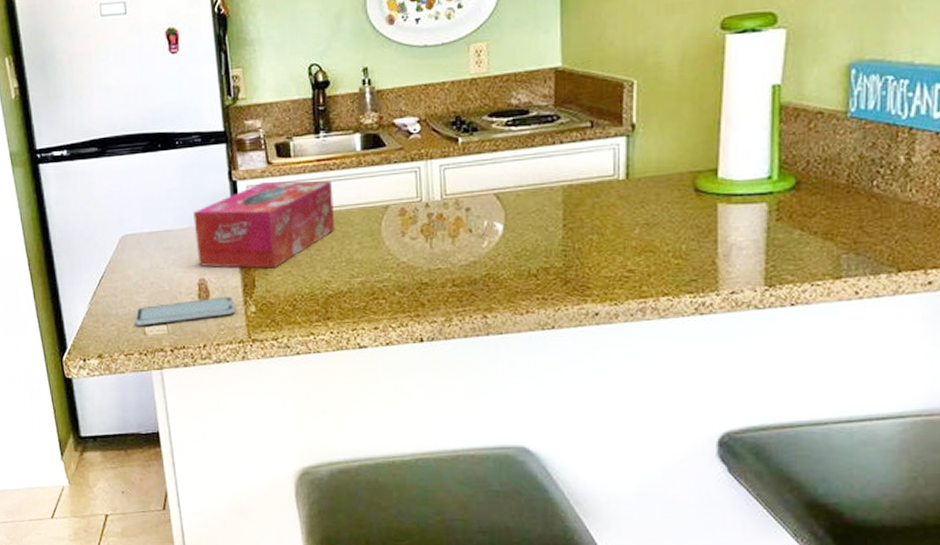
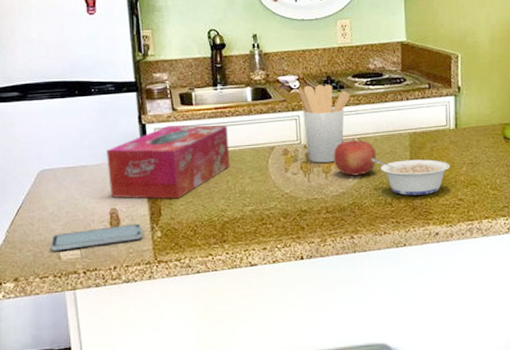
utensil holder: none [419,127,486,225] -> present [299,84,351,163]
fruit: none [462,193,519,241] -> present [333,138,377,176]
legume: none [511,218,617,265] -> present [371,157,450,196]

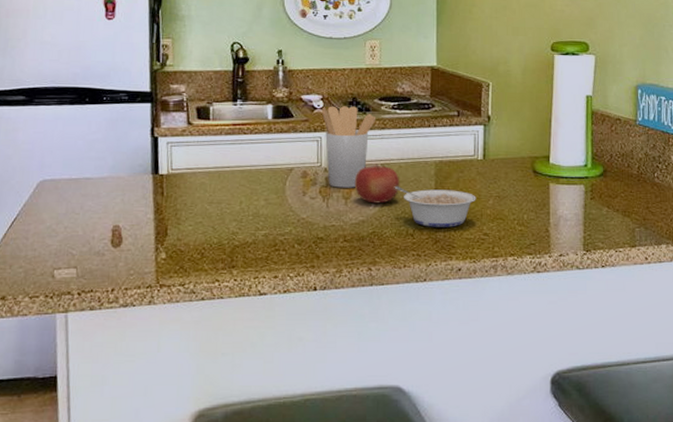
smartphone: present [50,223,142,251] -> none [44,243,146,269]
tissue box: present [107,125,231,199] -> none [113,139,246,219]

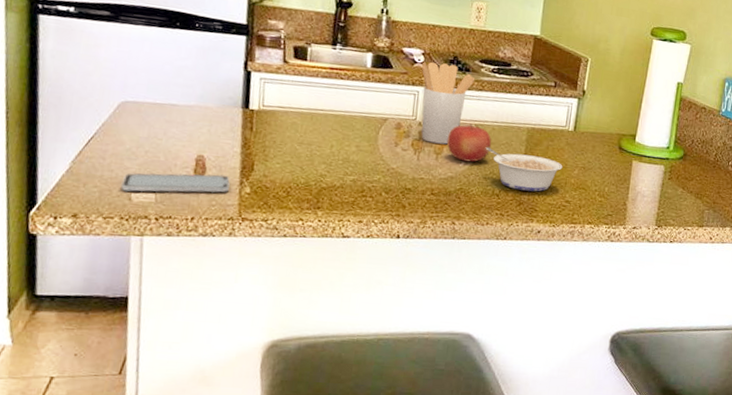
smartphone: none [44,243,146,269] -> present [121,173,230,193]

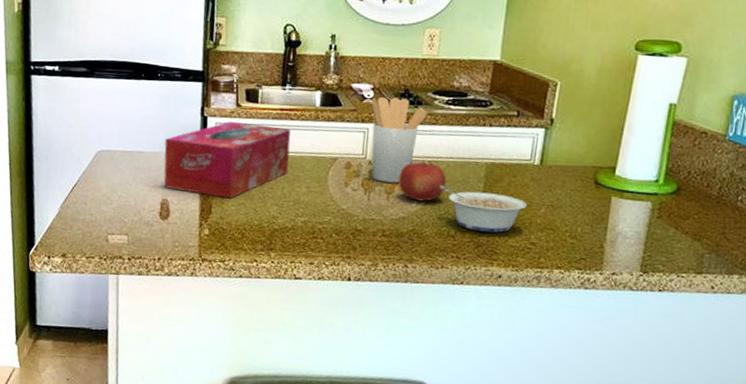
smartphone: present [121,173,230,193] -> none [99,216,191,235]
tissue box: none [200,77,341,156] -> present [163,121,291,199]

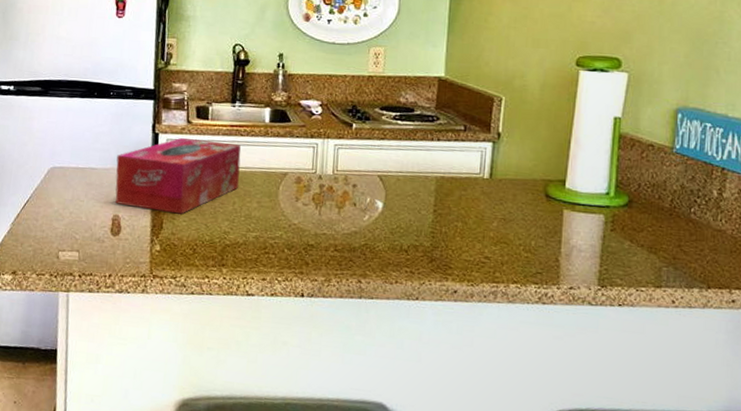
utensil holder: present [371,96,428,184] -> none [320,112,376,198]
fruit: present [398,160,447,202] -> none [348,174,397,216]
legume: present [439,184,527,233] -> none [390,198,479,247]

